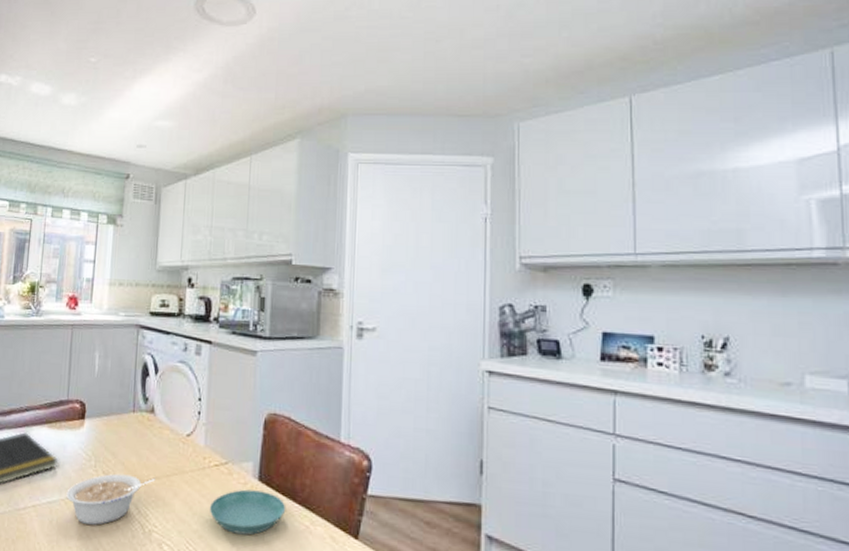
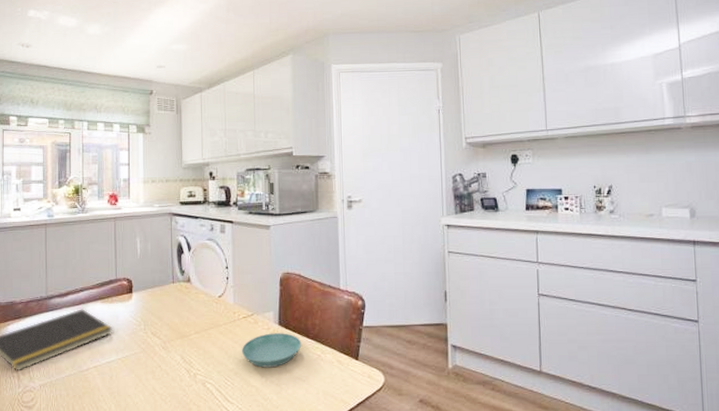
legume: present [66,473,156,526] -> none [122,333,196,377]

